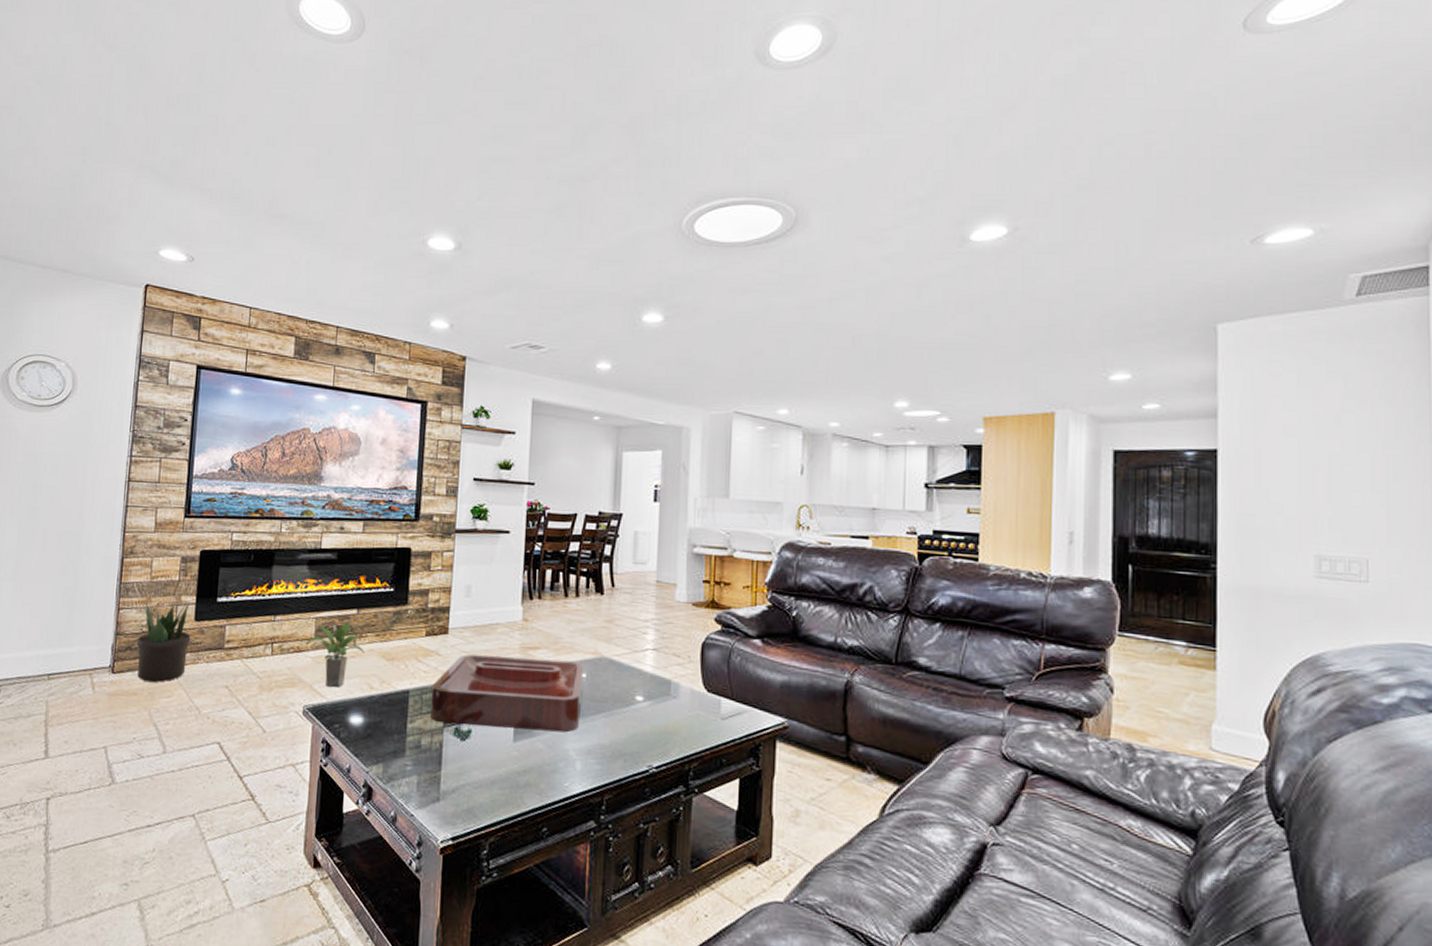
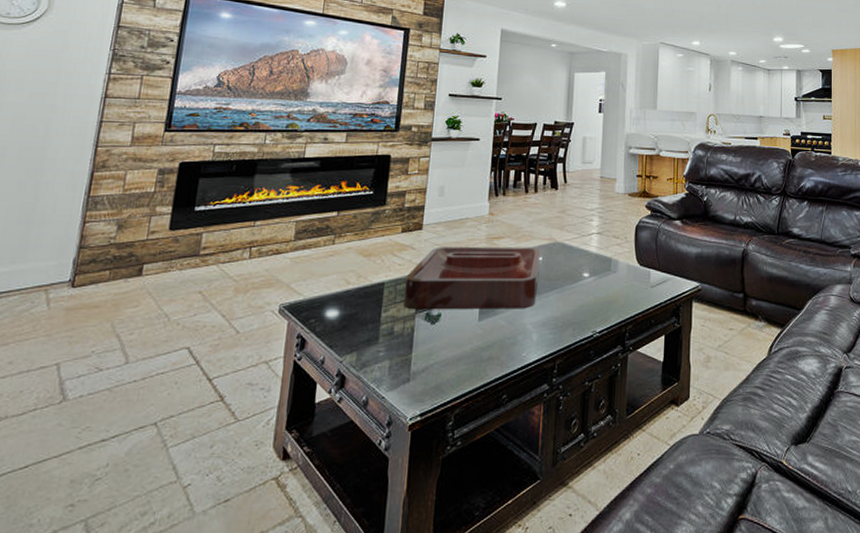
planter: present [137,601,191,682] -> none [101,213,164,293]
potted plant: present [305,621,365,687] -> none [284,223,343,284]

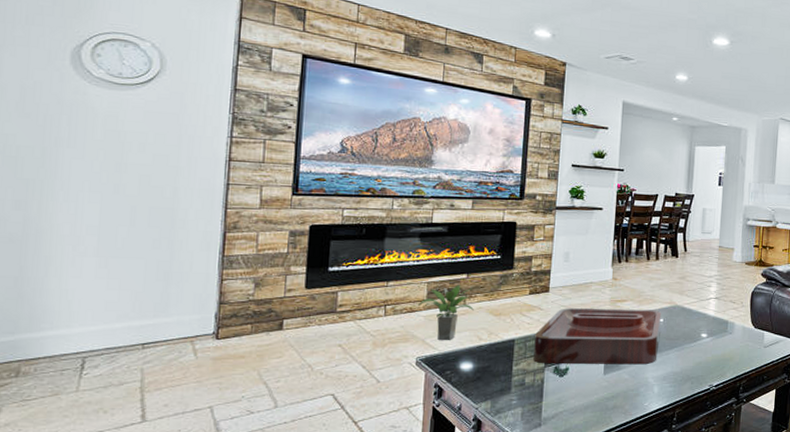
potted plant: none [284,223,343,284] -> present [417,285,474,340]

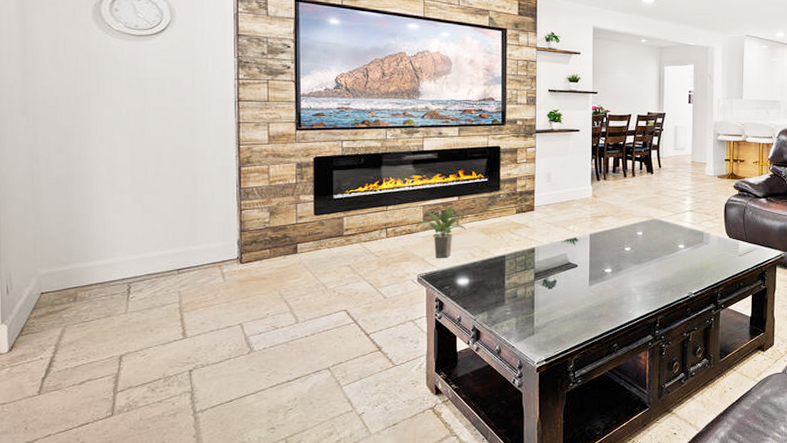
decorative tray: present [533,308,662,365] -> none [524,224,640,276]

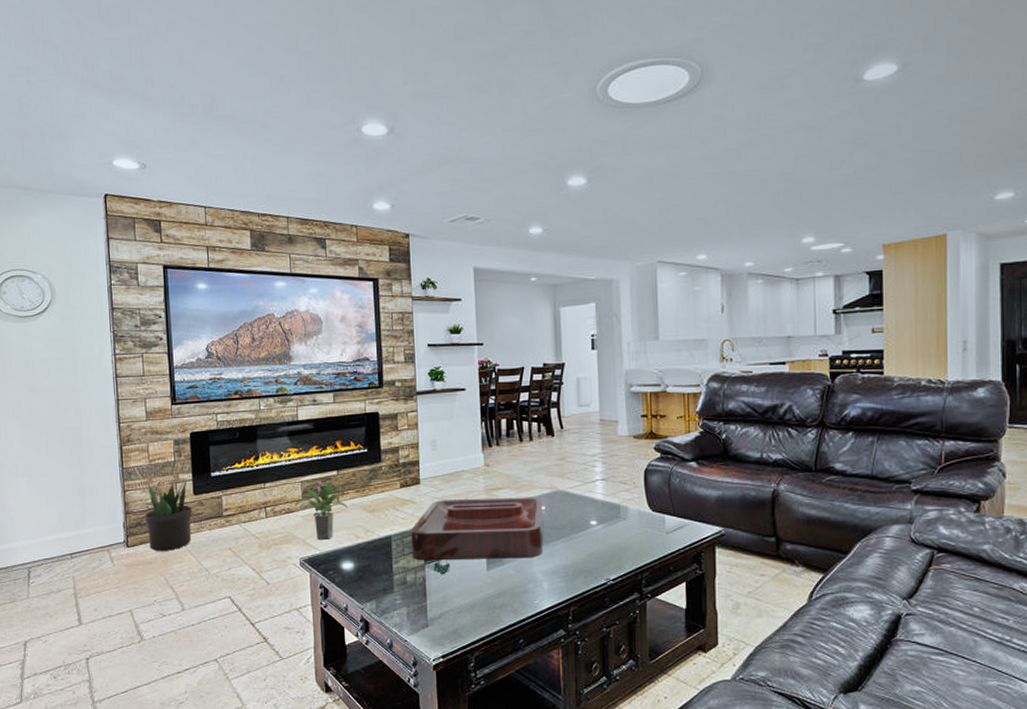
planter: none [262,202,312,267] -> present [145,481,193,551]
decorative tray: none [524,224,640,276] -> present [411,497,544,560]

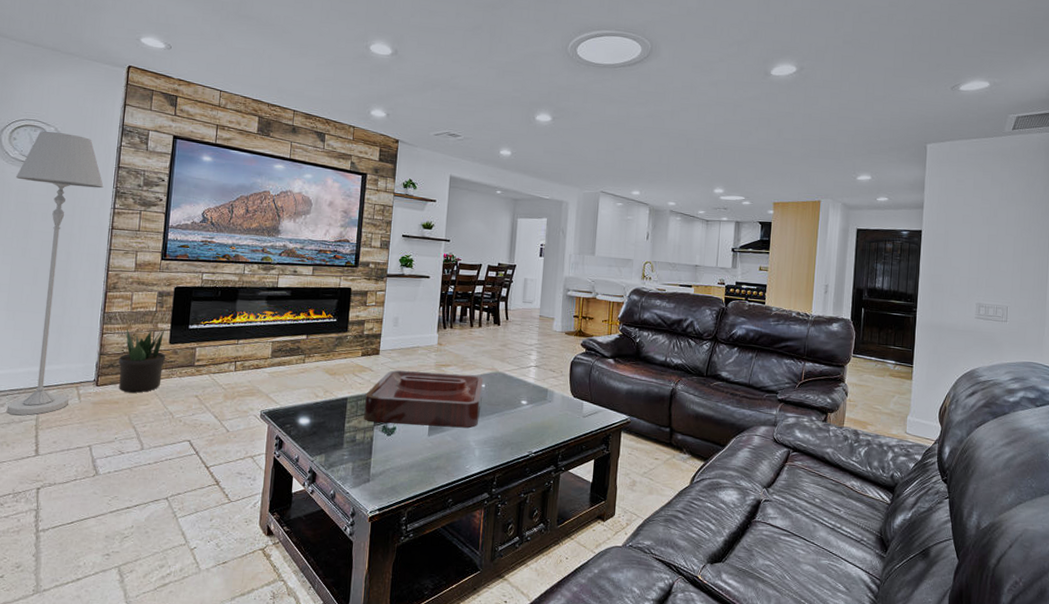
floor lamp: none [11,279,102,585] -> present [6,130,104,416]
potted plant: present [294,482,348,540] -> none [263,345,312,396]

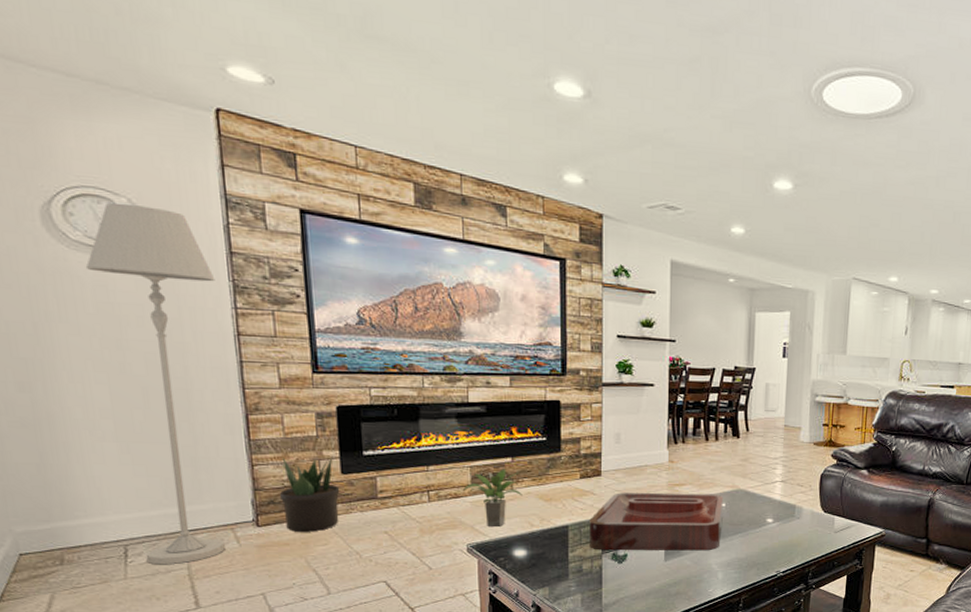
potted plant: none [263,345,312,396] -> present [462,469,522,526]

